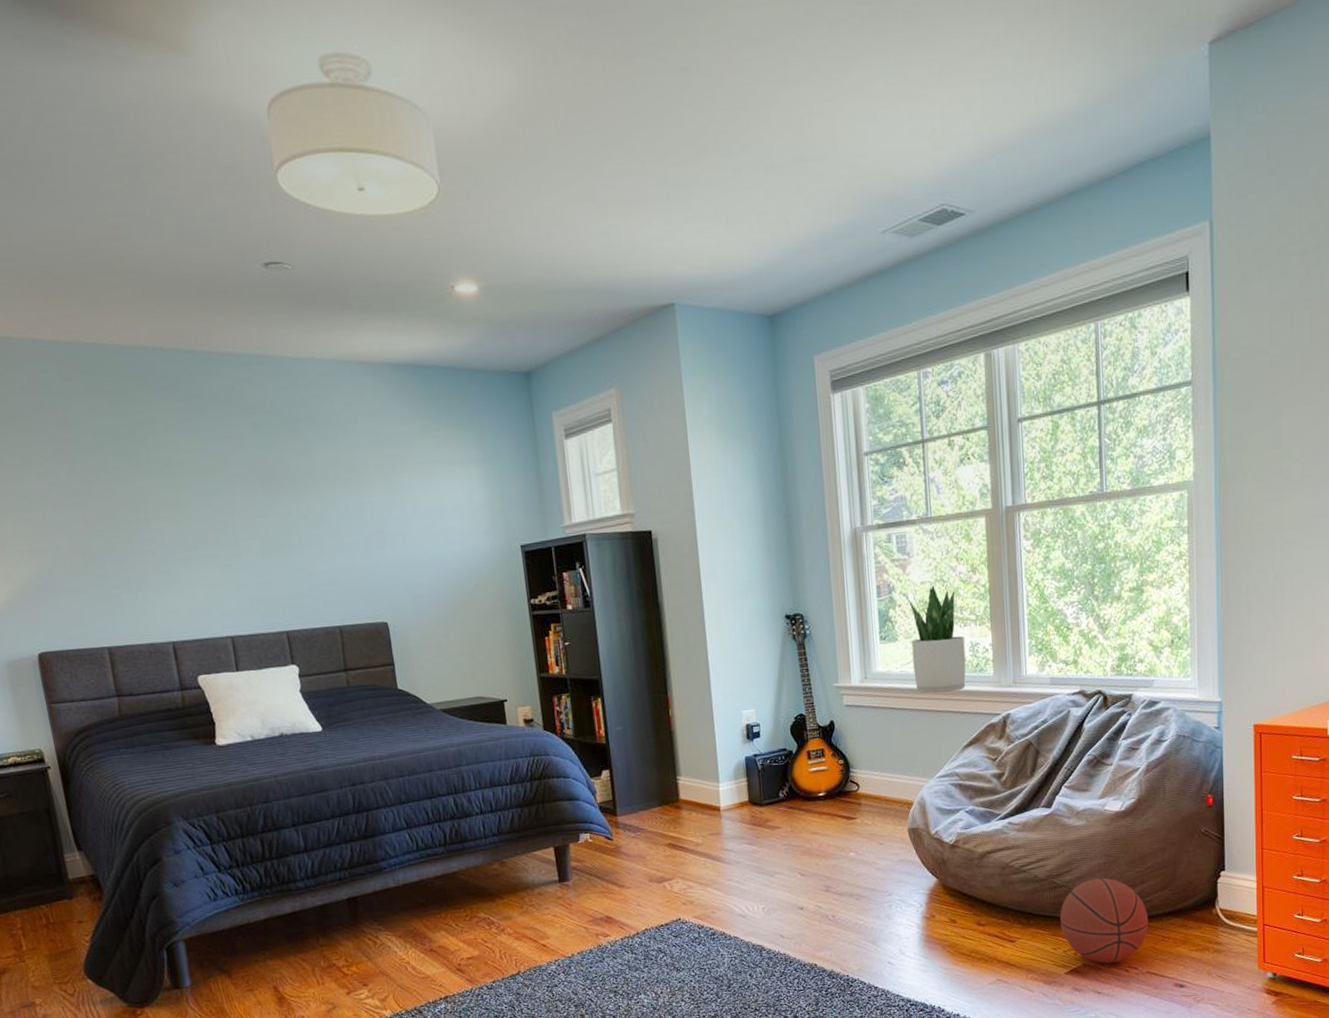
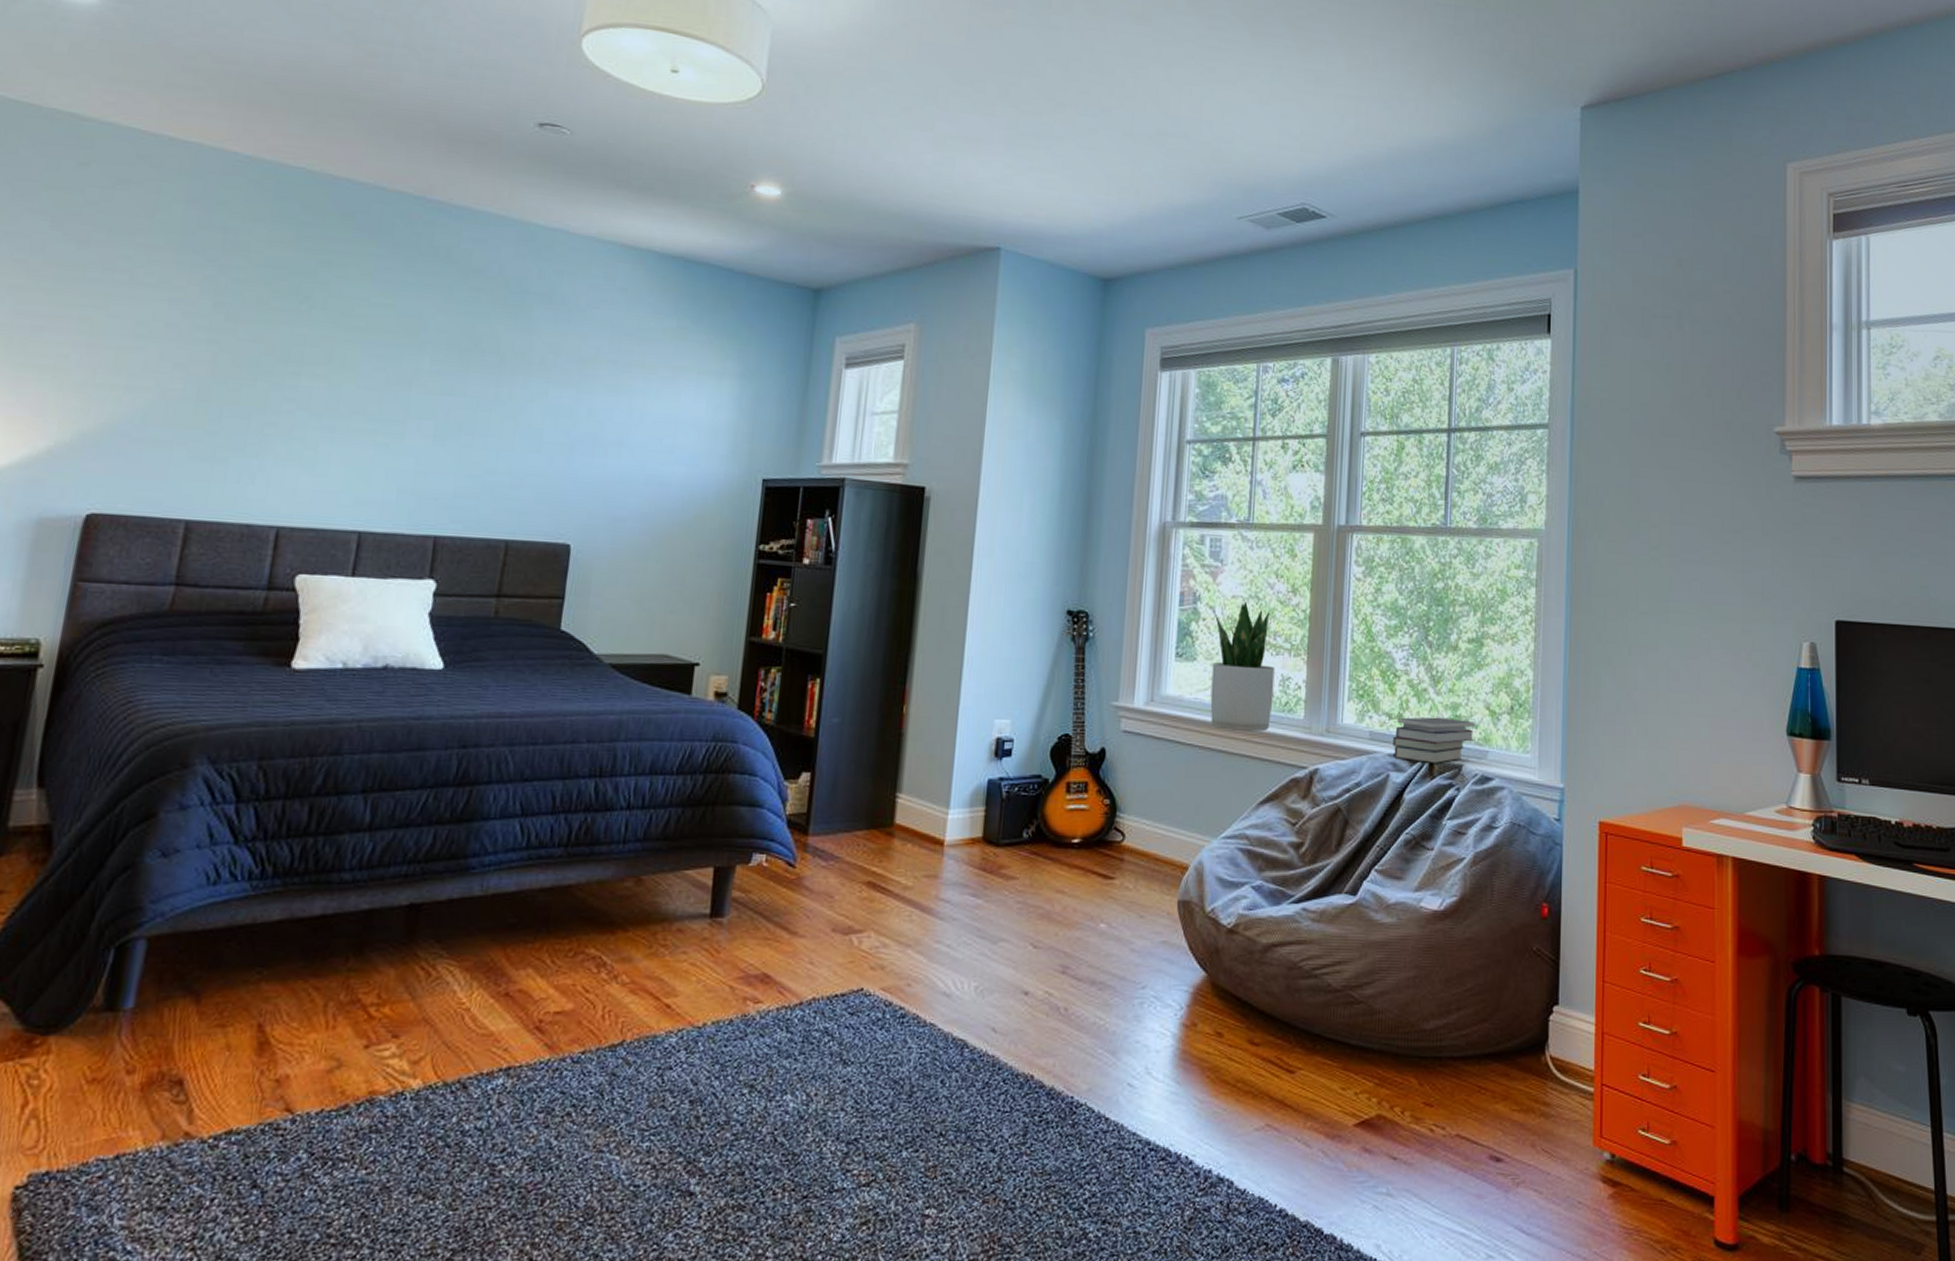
basketball: present [1060,877,1149,964] -> none [1353,996,1463,1117]
books: none [1071,657,1140,697] -> present [1393,717,1475,765]

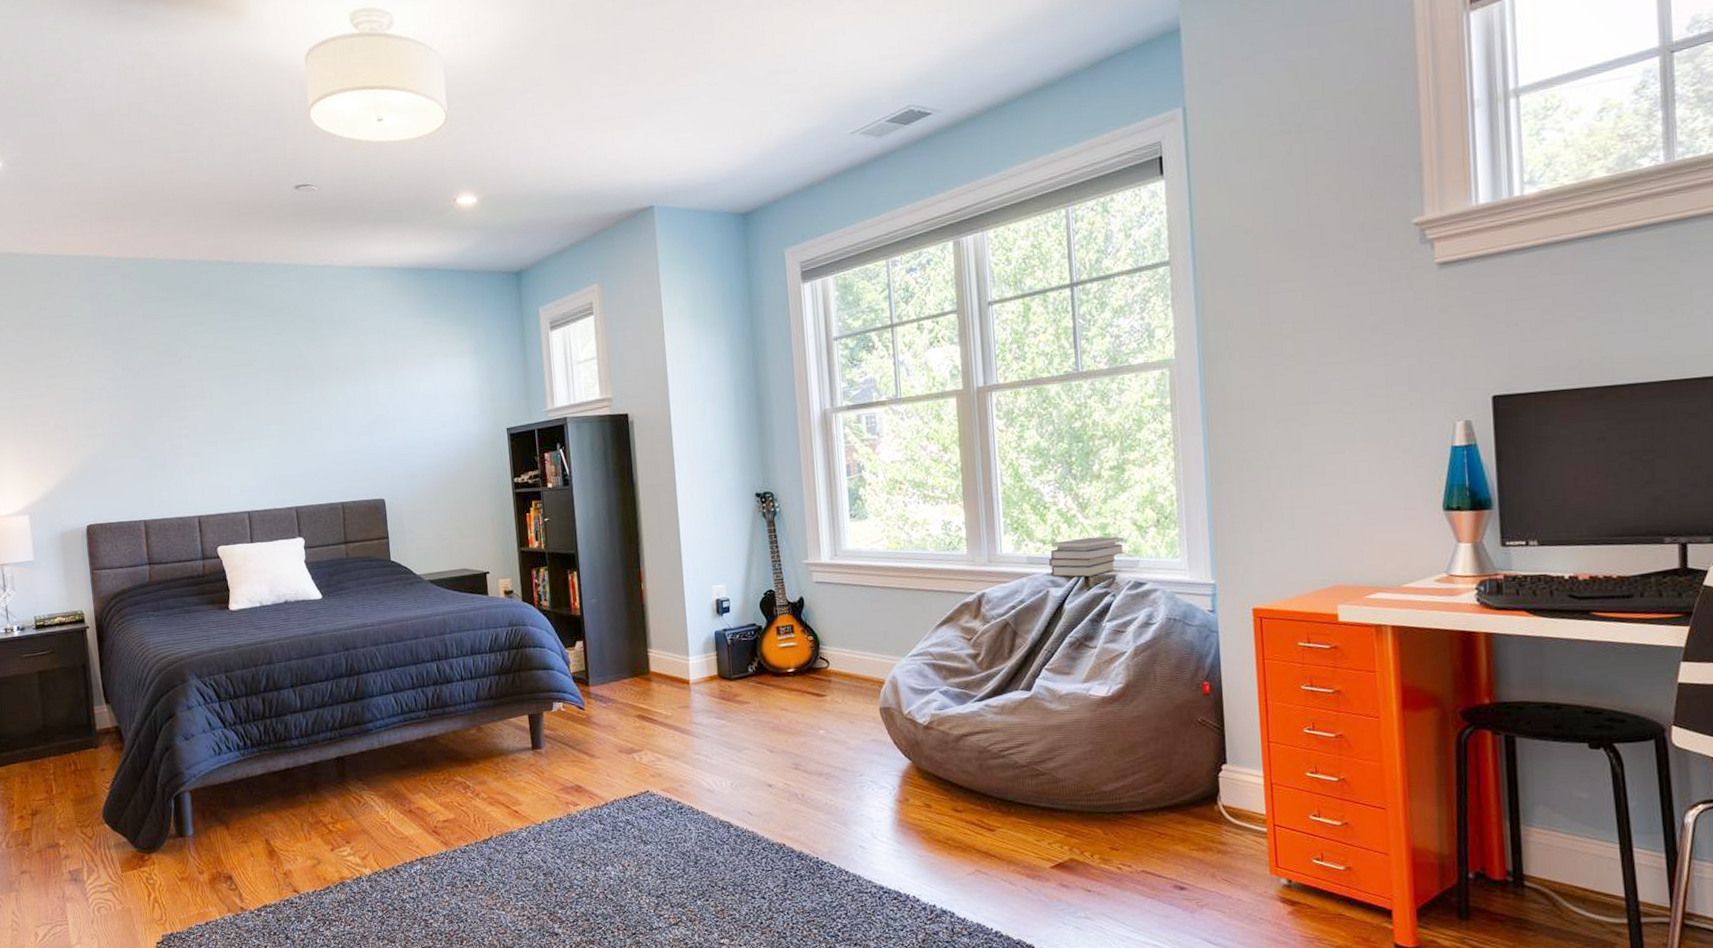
planter: present [1210,601,1275,732] -> none [876,464,939,571]

